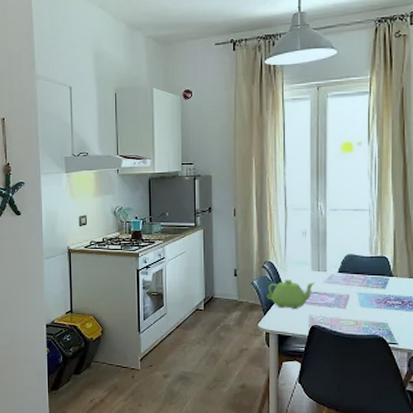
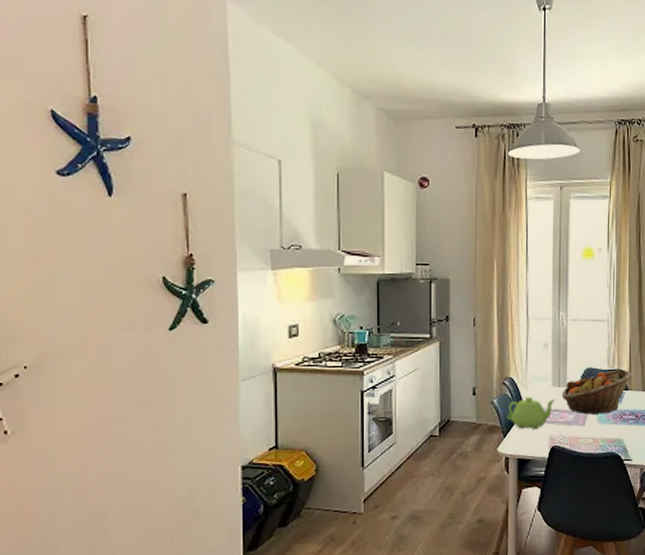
fruit basket: none [321,256,398,298] -> present [561,369,633,415]

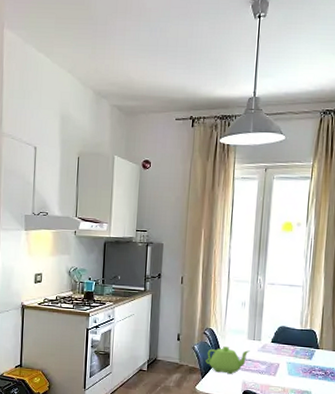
fruit basket: present [561,369,633,415] -> none [255,330,324,368]

